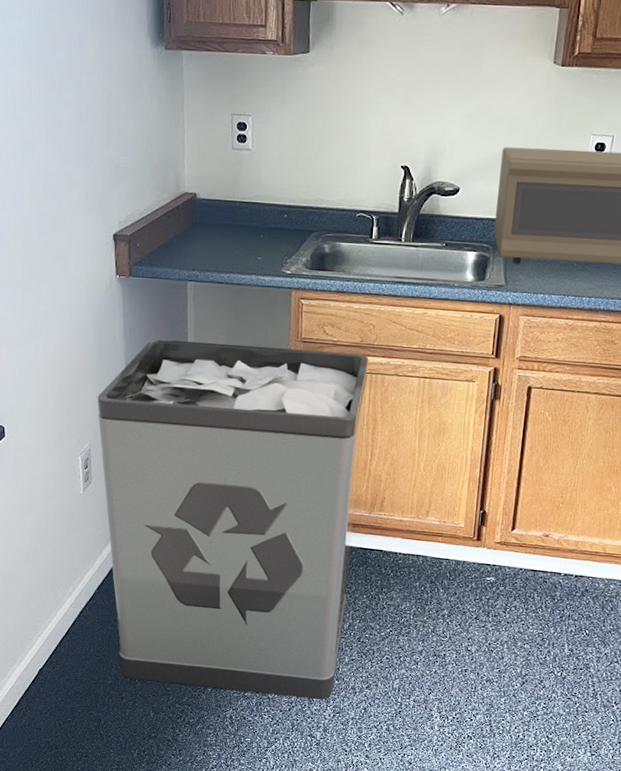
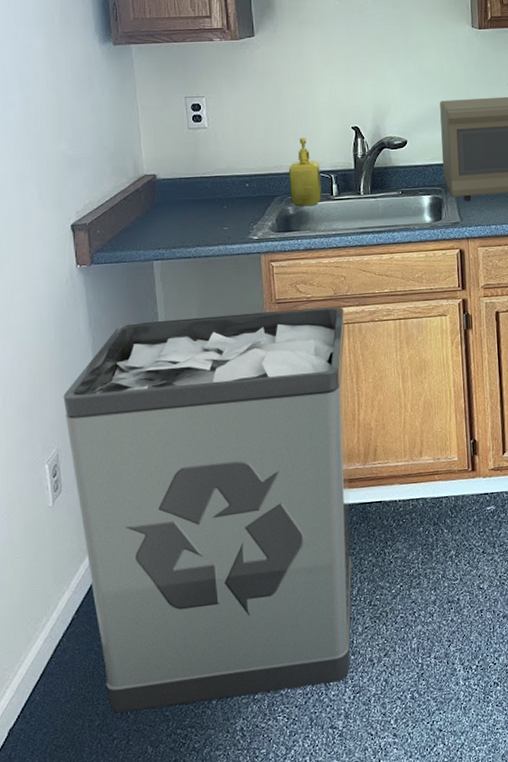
soap dispenser: none [328,171,363,246] -> present [288,137,322,206]

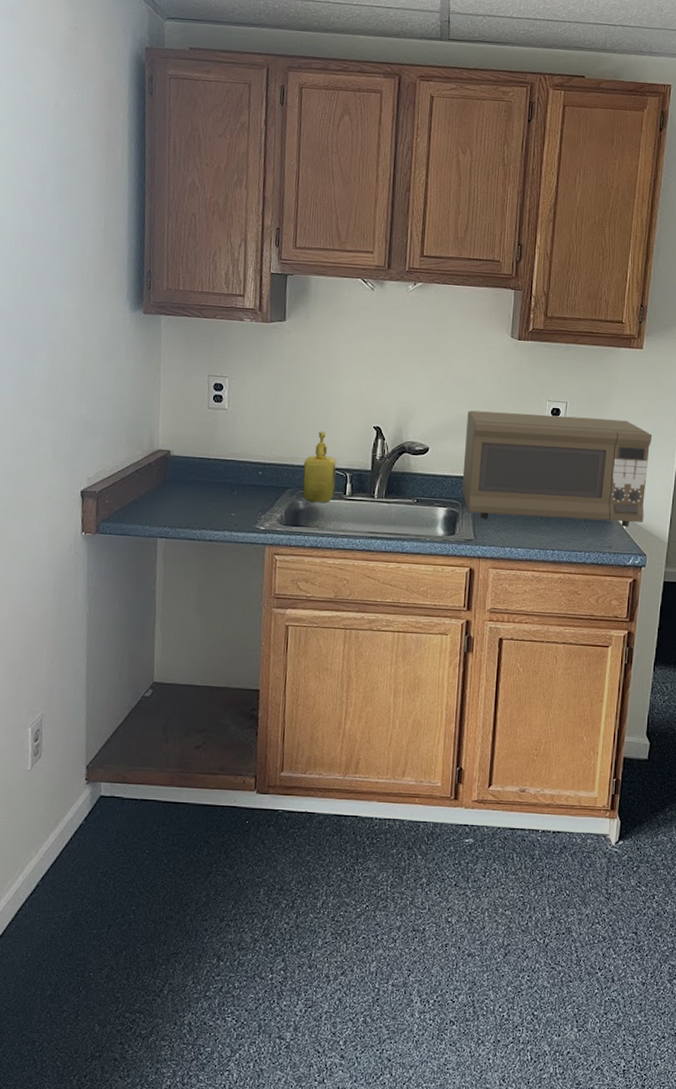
recycling bin: present [63,305,353,713] -> none [52,598,343,993]

